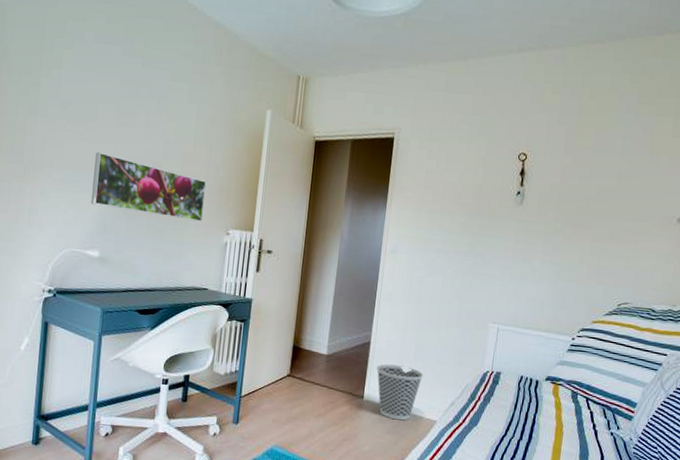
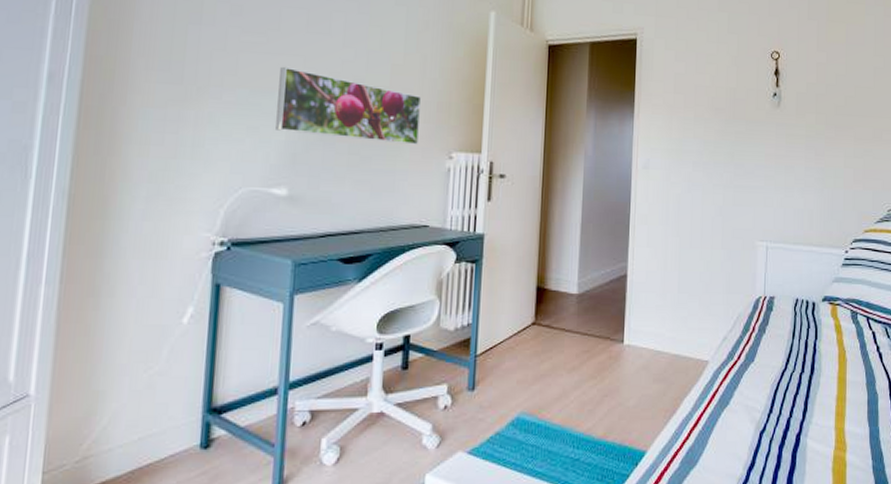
wastebasket: present [376,364,424,421] -> none [636,299,690,365]

